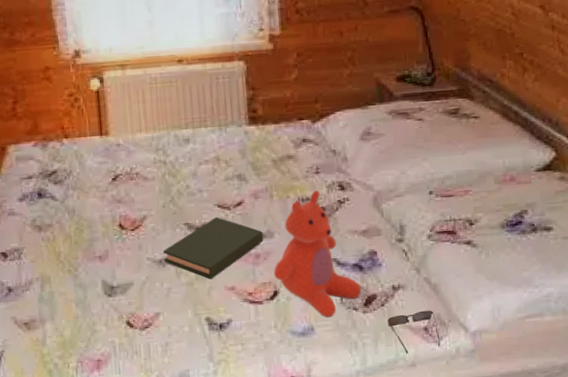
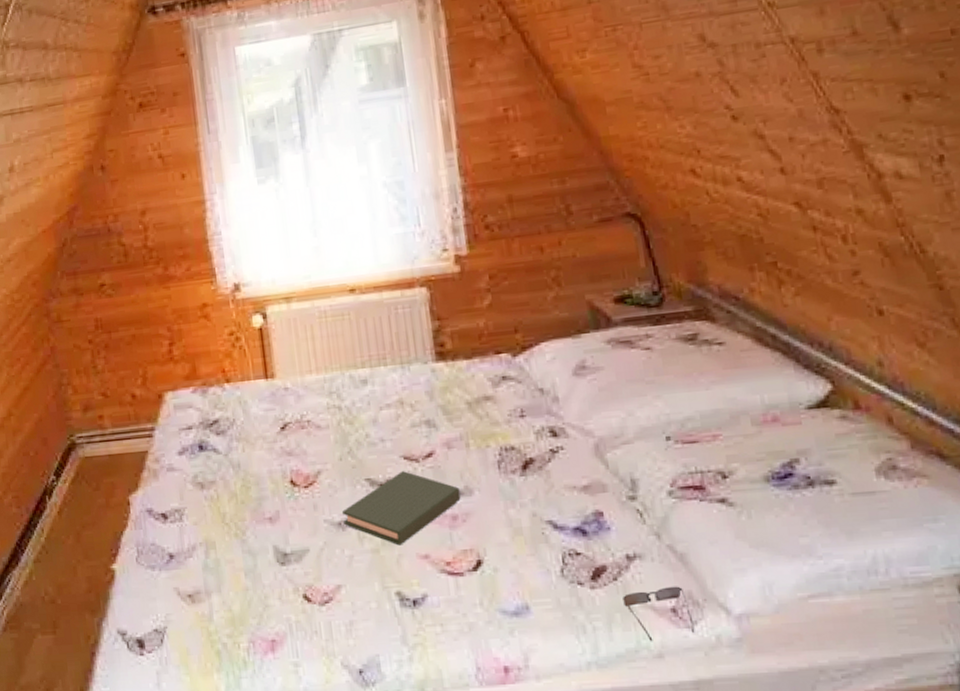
teddy bear: present [274,190,362,318] -> none [475,437,587,594]

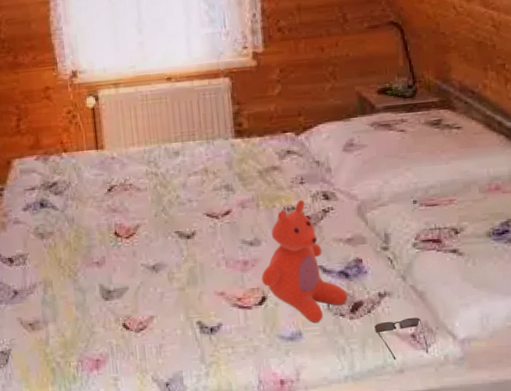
hardback book: present [342,471,461,546] -> none [156,225,251,285]
teddy bear: none [475,437,587,594] -> present [262,199,348,323]

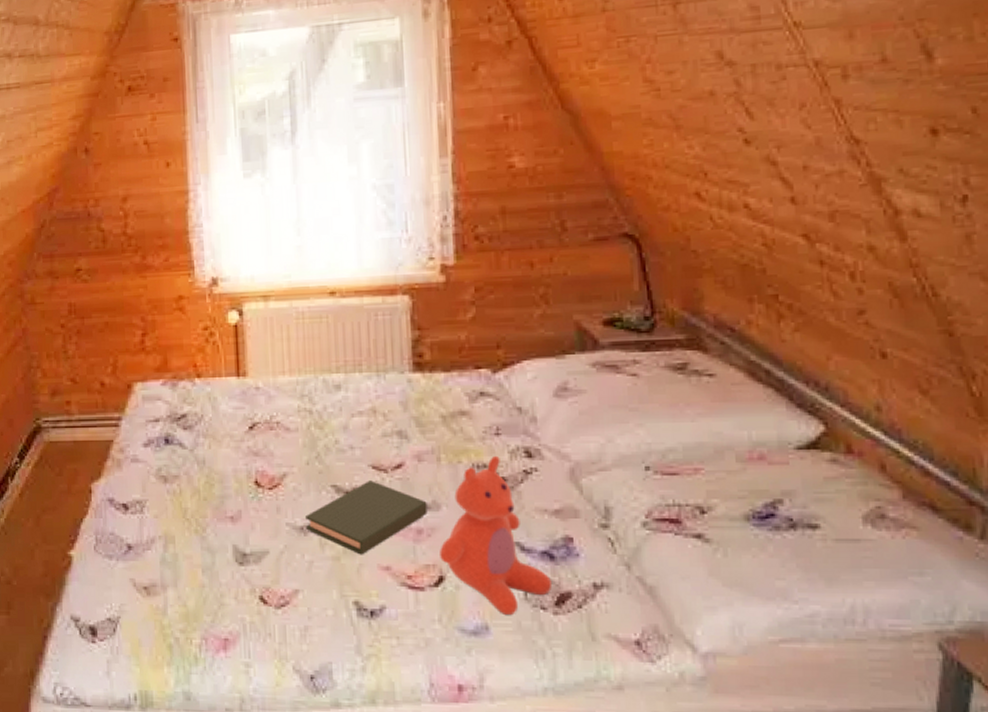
hardback book: none [156,225,251,285] -> present [306,480,428,555]
eyeglasses: present [374,317,429,361] -> none [586,619,658,673]

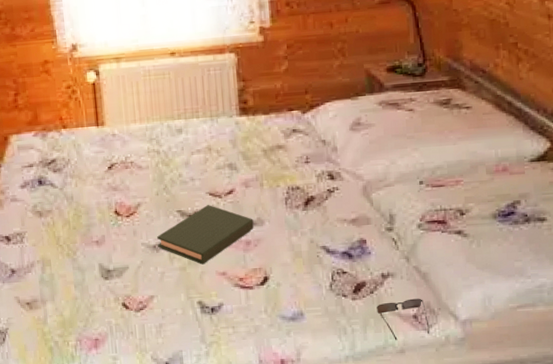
teddy bear: present [440,455,553,616] -> none [264,179,351,304]
eyeglasses: none [586,619,658,673] -> present [377,298,430,341]

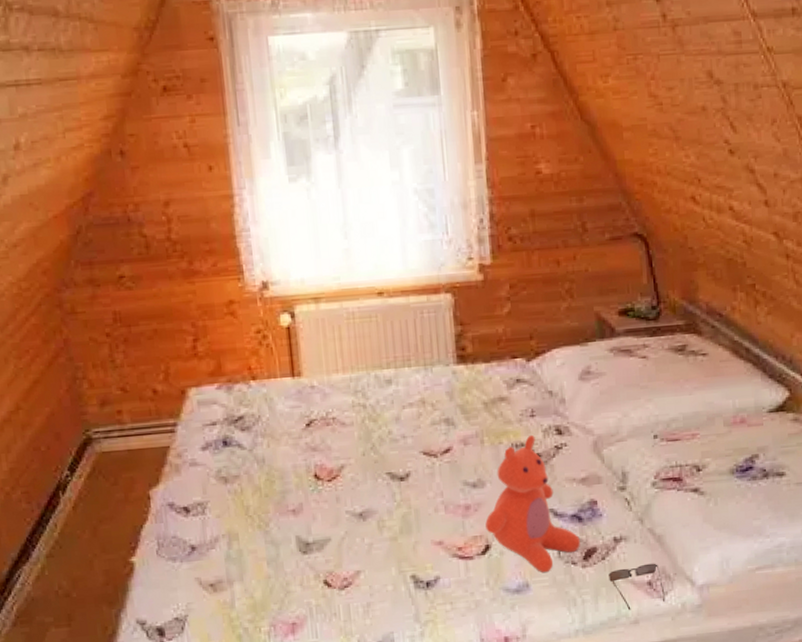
hardback book: present [157,205,254,265] -> none [364,465,474,534]
teddy bear: none [264,179,351,304] -> present [485,434,581,573]

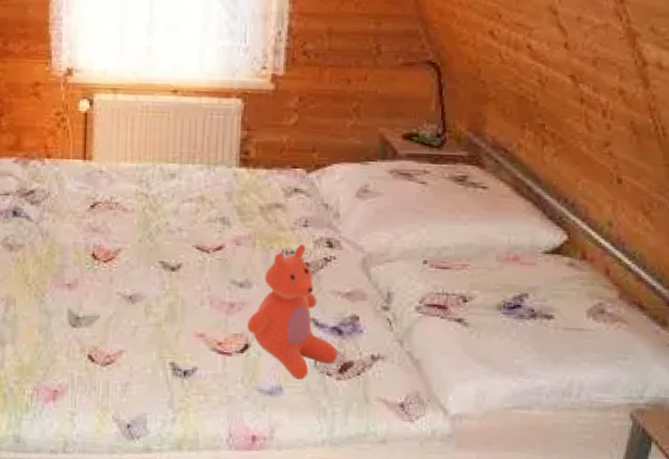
eyeglasses: present [609,563,666,611] -> none [362,385,416,430]

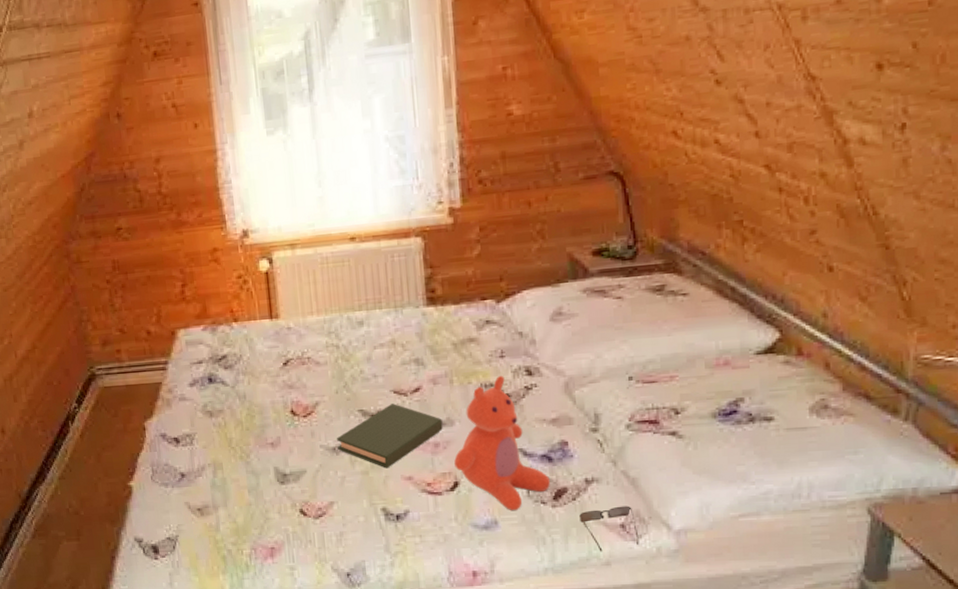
hardback book: none [134,259,241,323] -> present [337,404,443,469]
eyeglasses: none [362,385,416,430] -> present [579,506,639,552]

